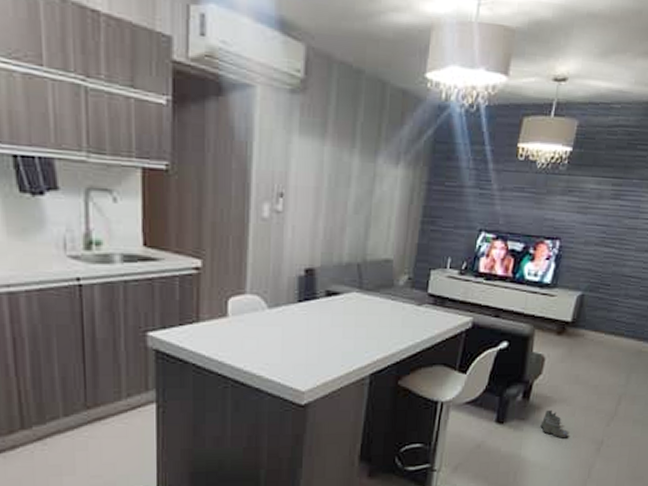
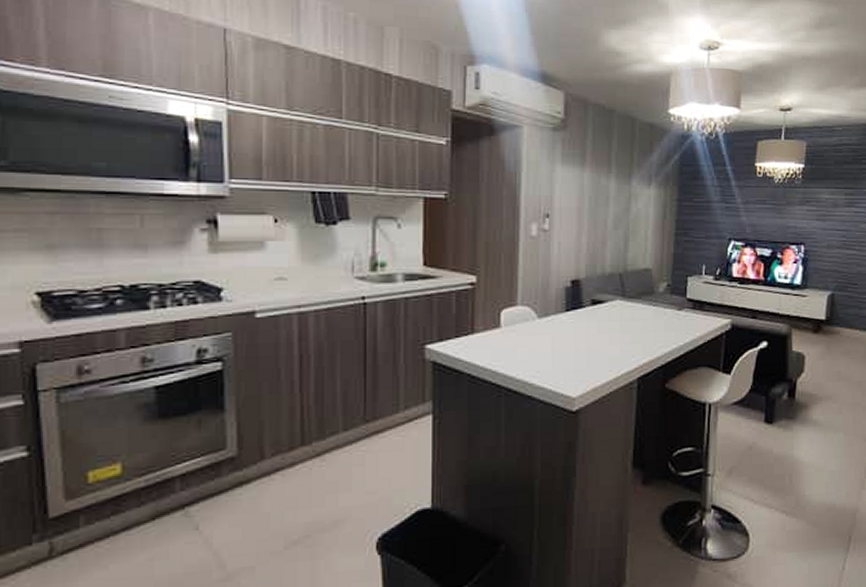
boots: present [540,409,568,438] -> none [809,407,838,437]

